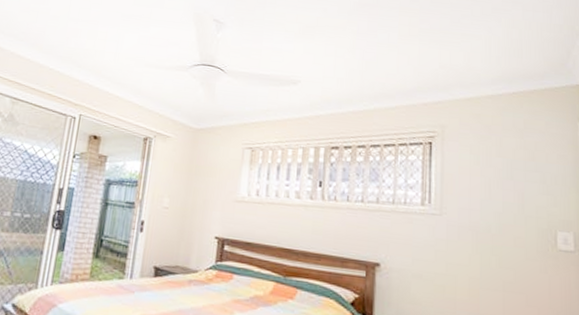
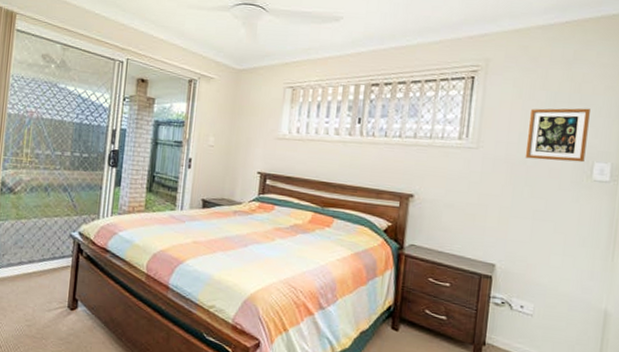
picture frame: none [488,175,547,231] -> present [525,108,590,163]

